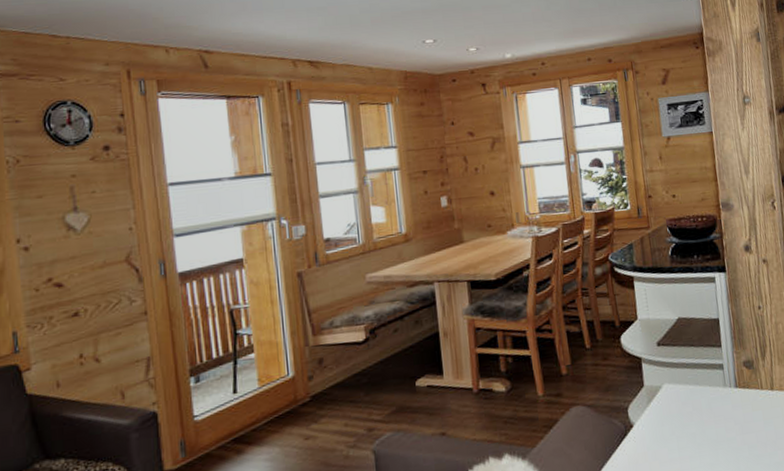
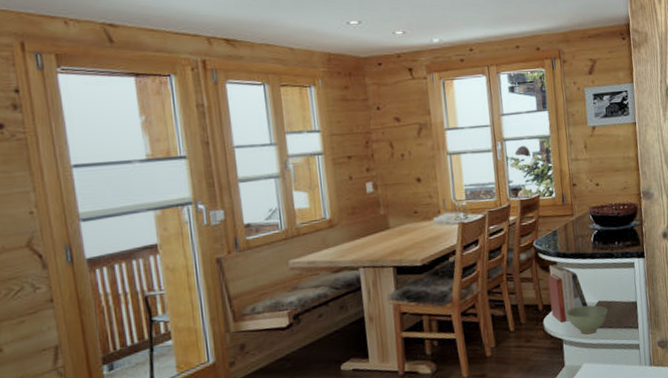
books: none [624,279,667,340] -> present [547,264,588,322]
bowl: none [644,322,689,353] -> present [566,305,608,335]

